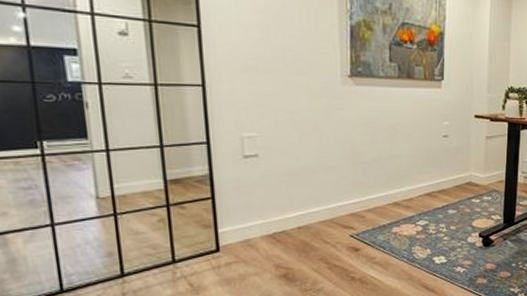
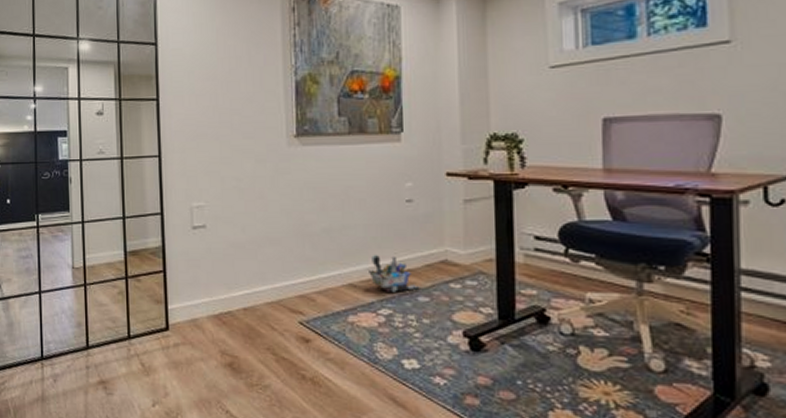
waste bin: none [411,178,451,208] -> present [369,254,422,292]

